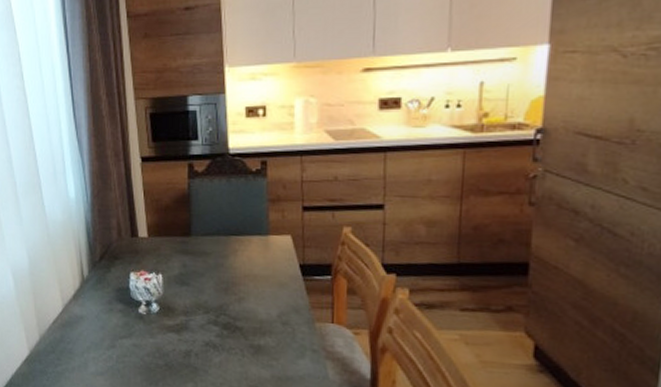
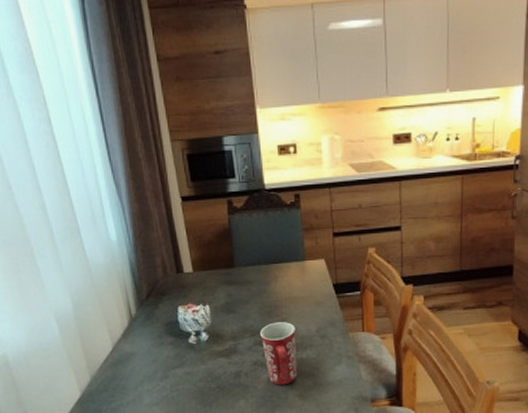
mug: none [214,300,254,373] -> present [260,322,298,385]

